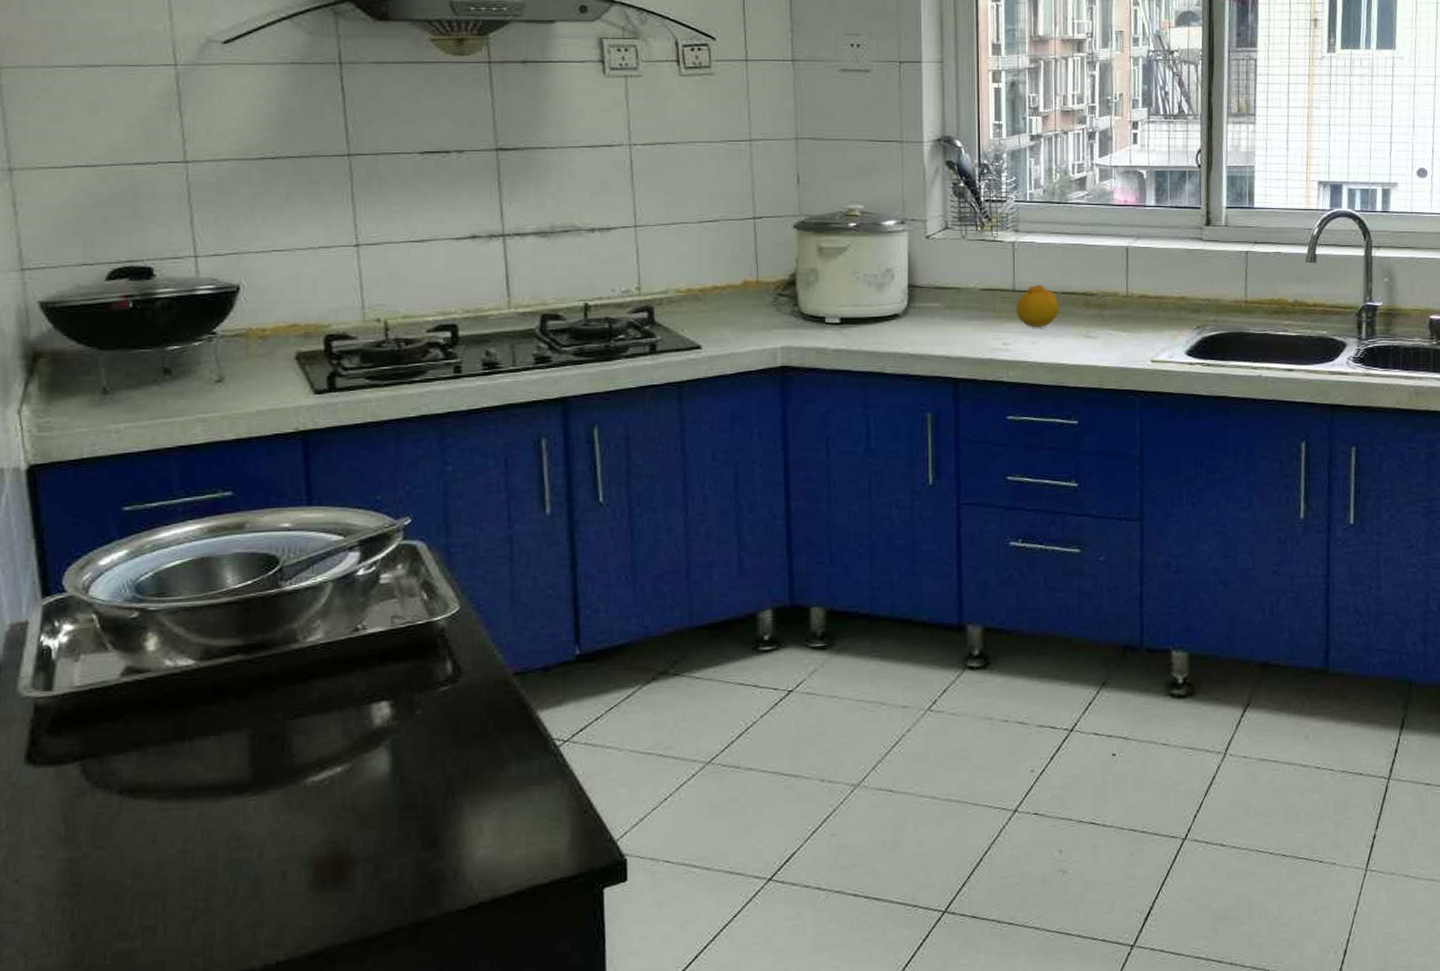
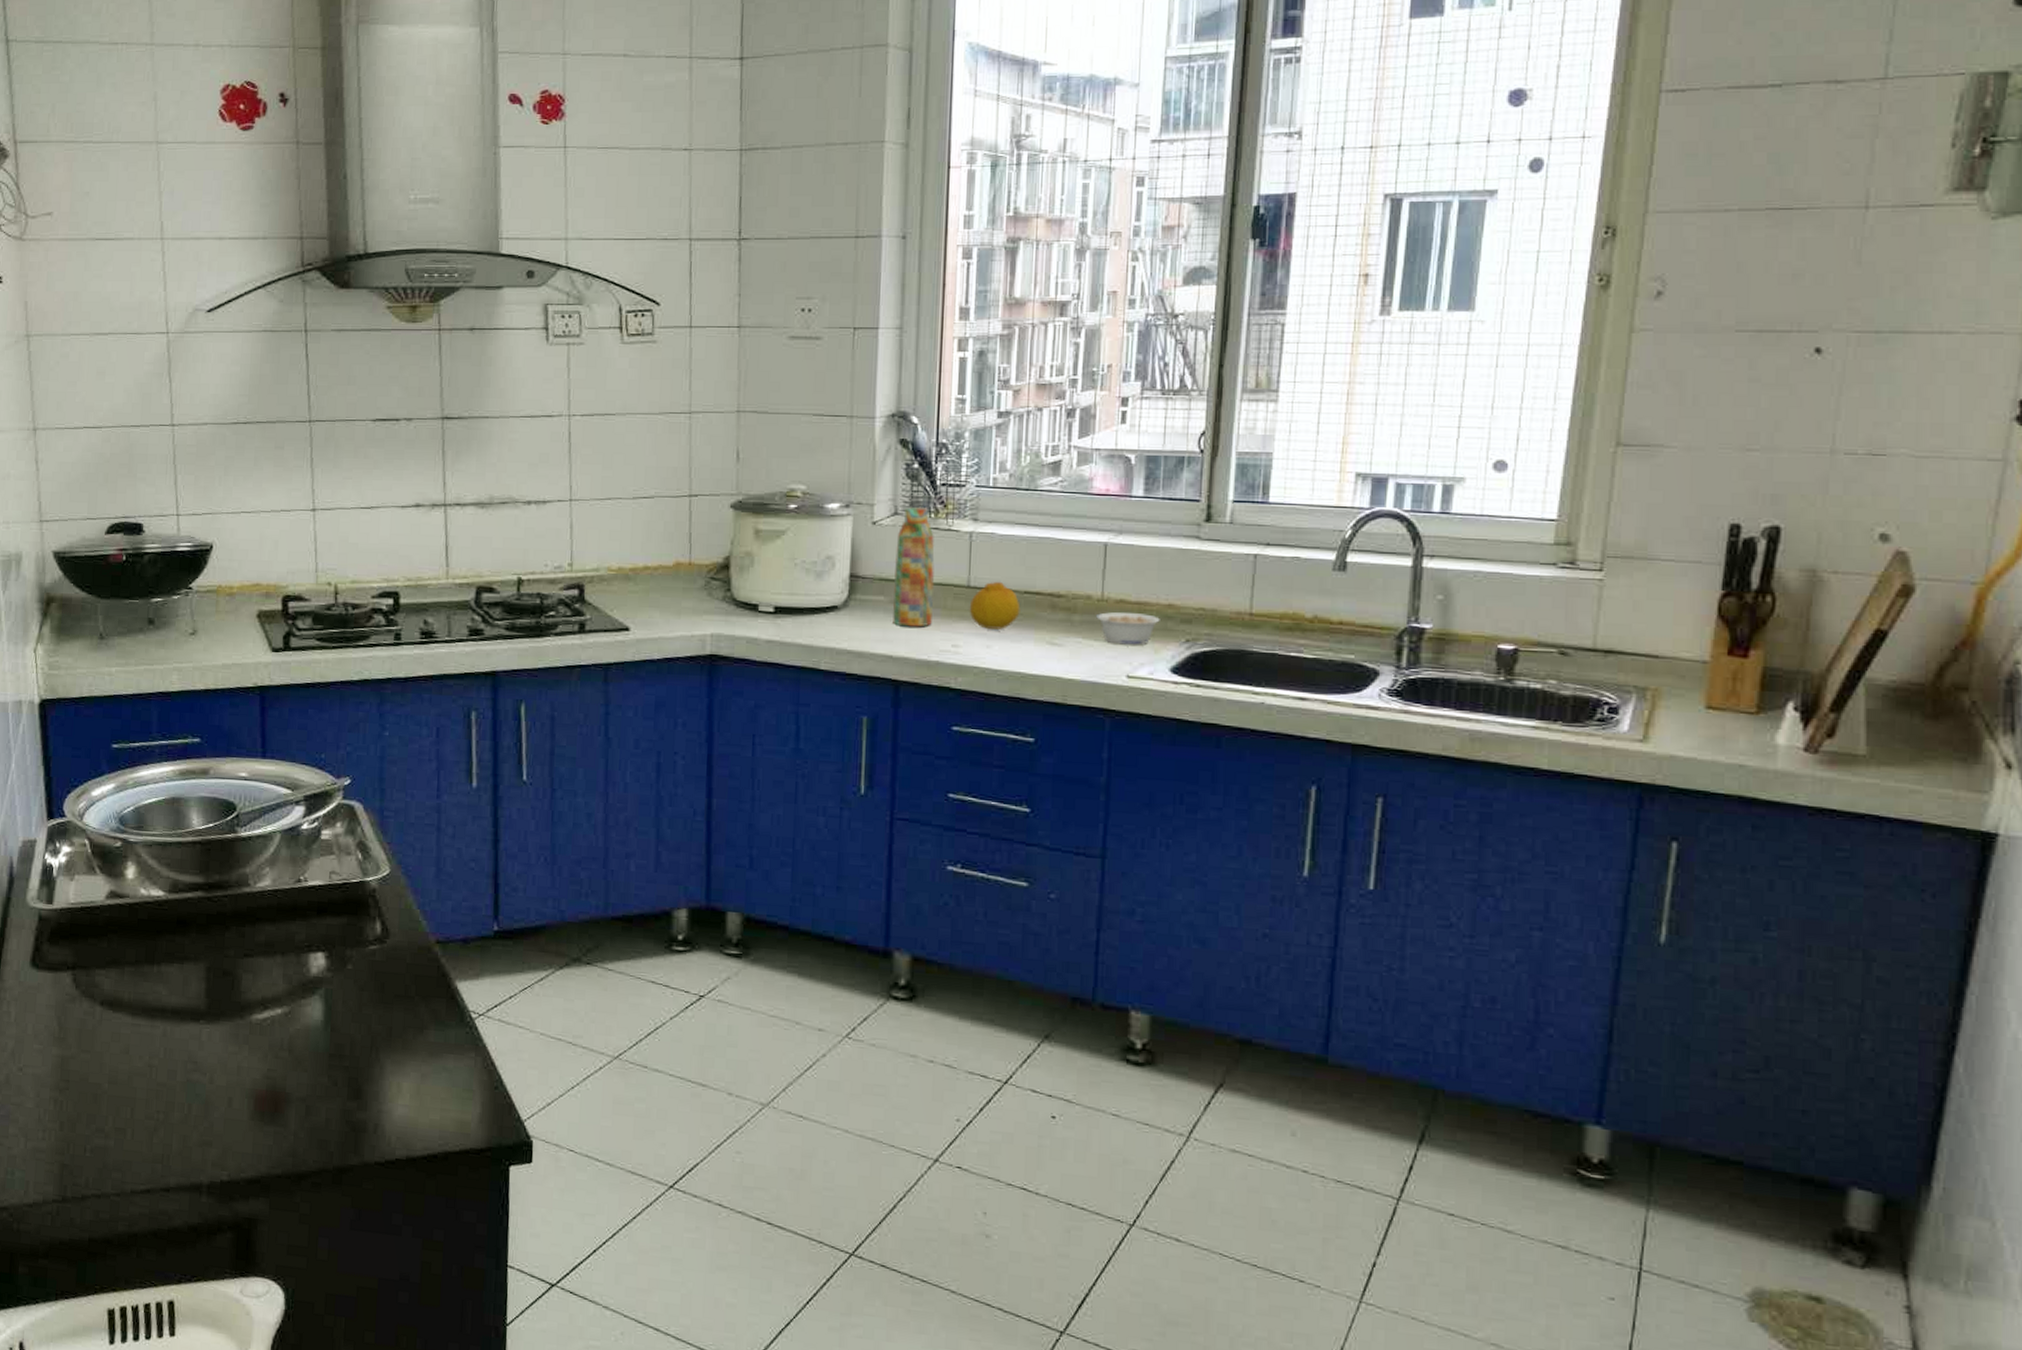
water bottle: none [948,222,985,329] -> present [893,507,935,627]
legume: none [1123,305,1175,334] -> present [1096,611,1160,645]

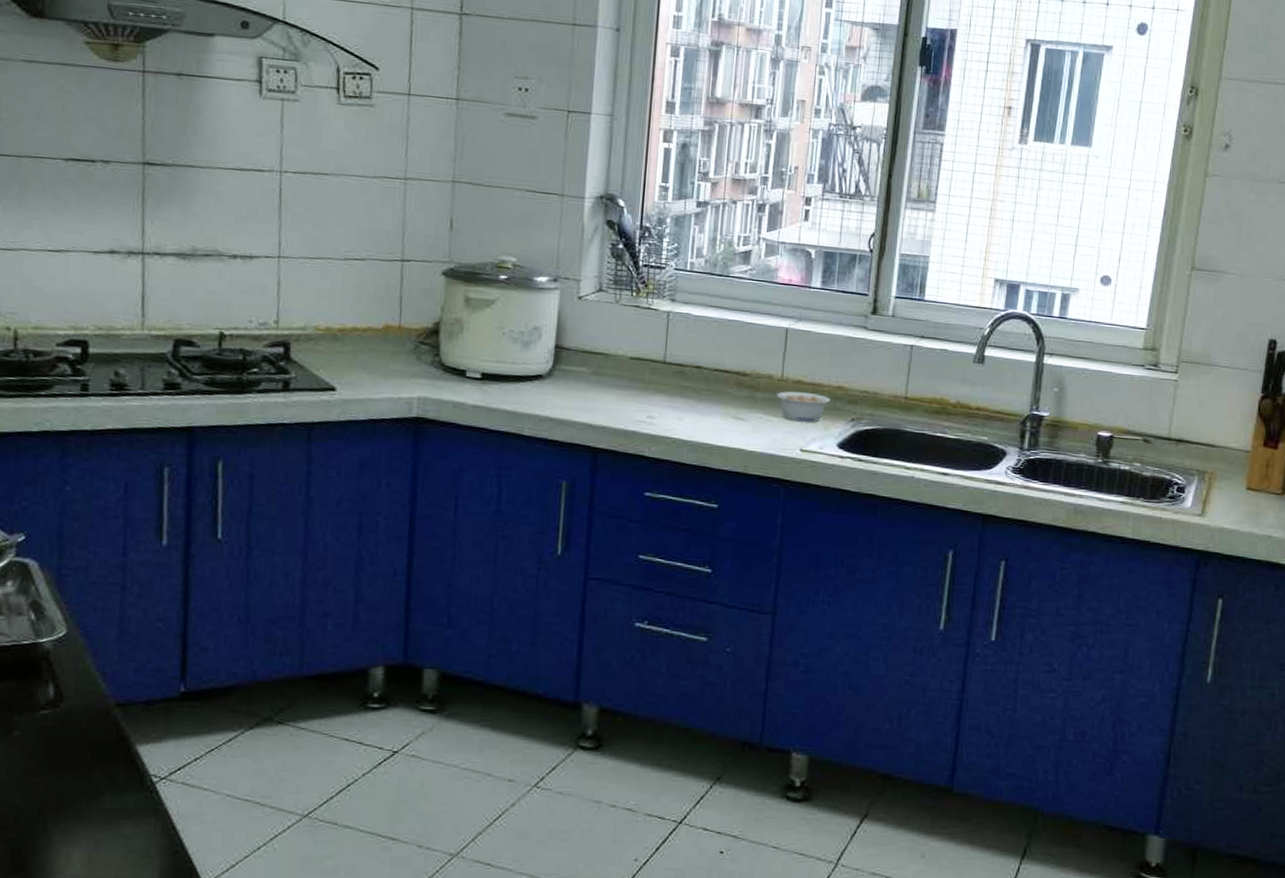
water bottle: present [893,507,935,627] -> none [594,285,636,398]
fruit: present [969,581,1021,629] -> none [664,358,711,403]

